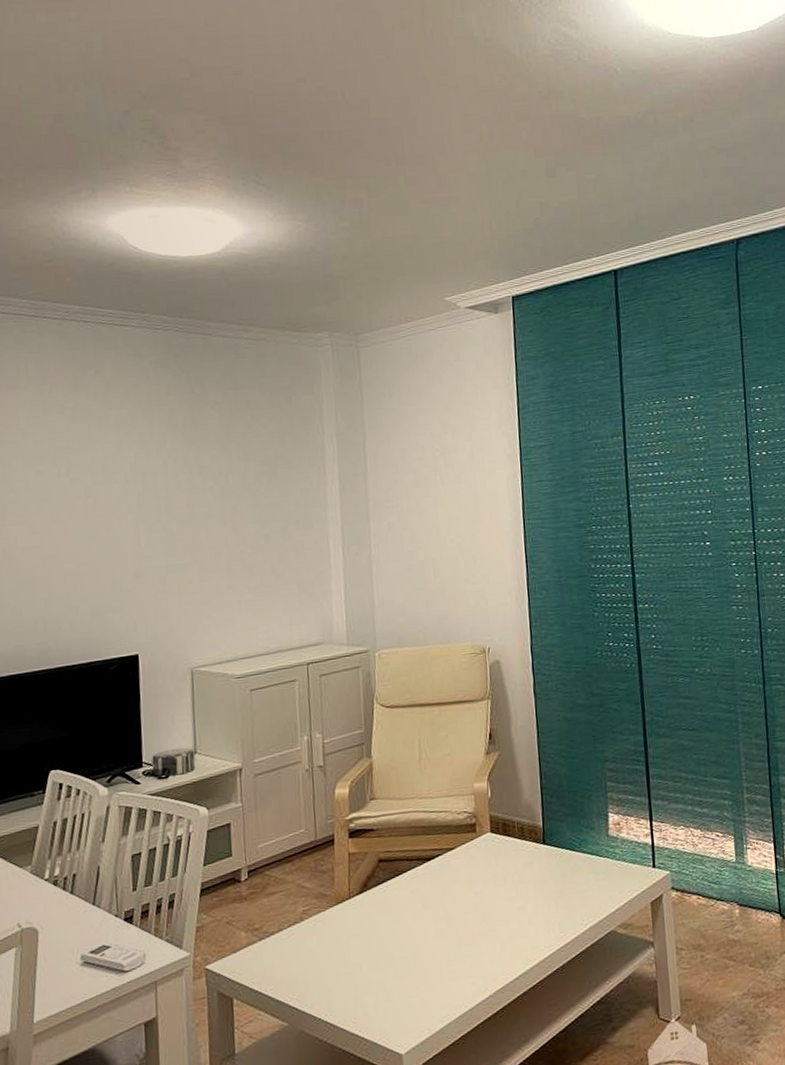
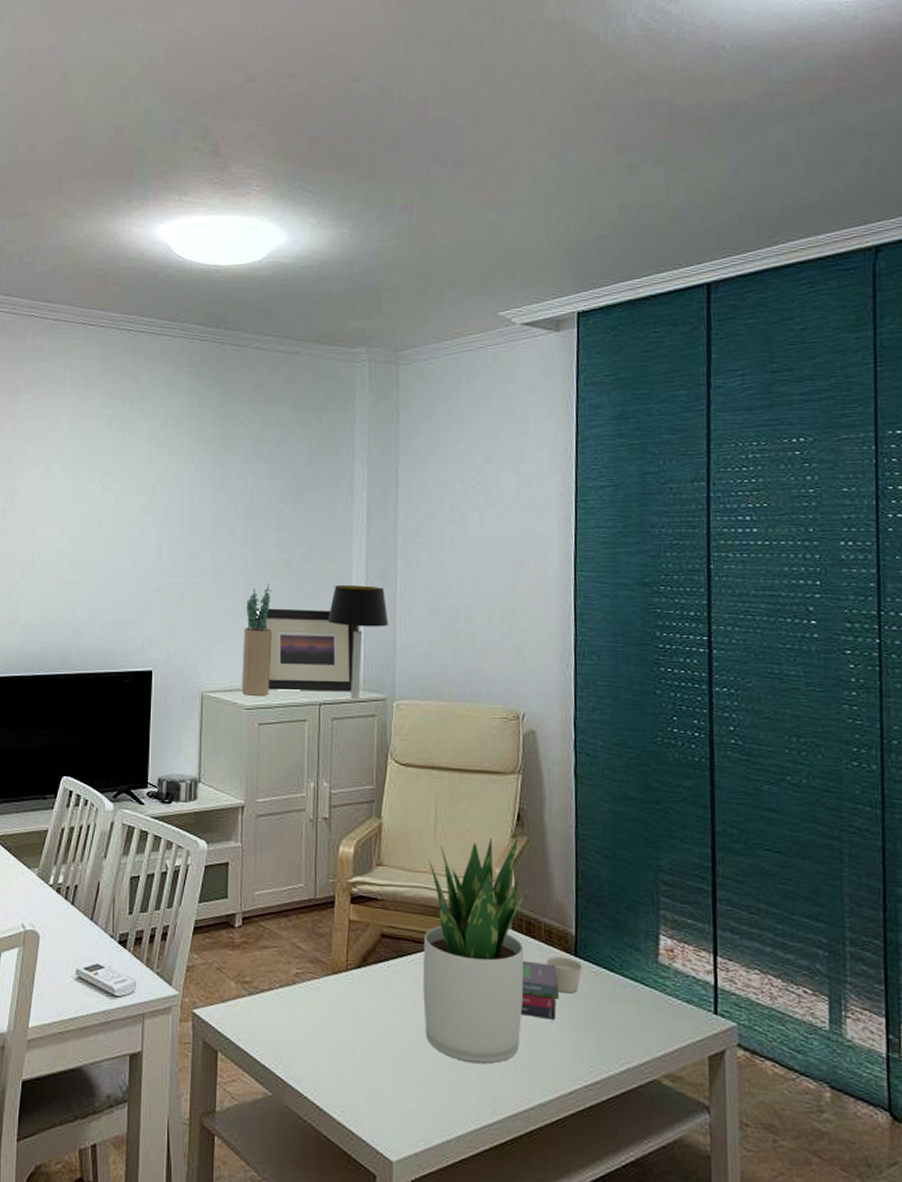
vase: none [228,559,259,666] -> present [241,584,272,696]
picture frame: none [241,577,338,658] -> present [257,608,357,692]
table lamp: none [309,551,366,655] -> present [327,585,388,699]
planter: none [416,754,504,954] -> present [422,838,528,1064]
books: none [500,854,533,903] -> present [520,960,559,1020]
candle: none [521,846,550,877] -> present [546,956,583,994]

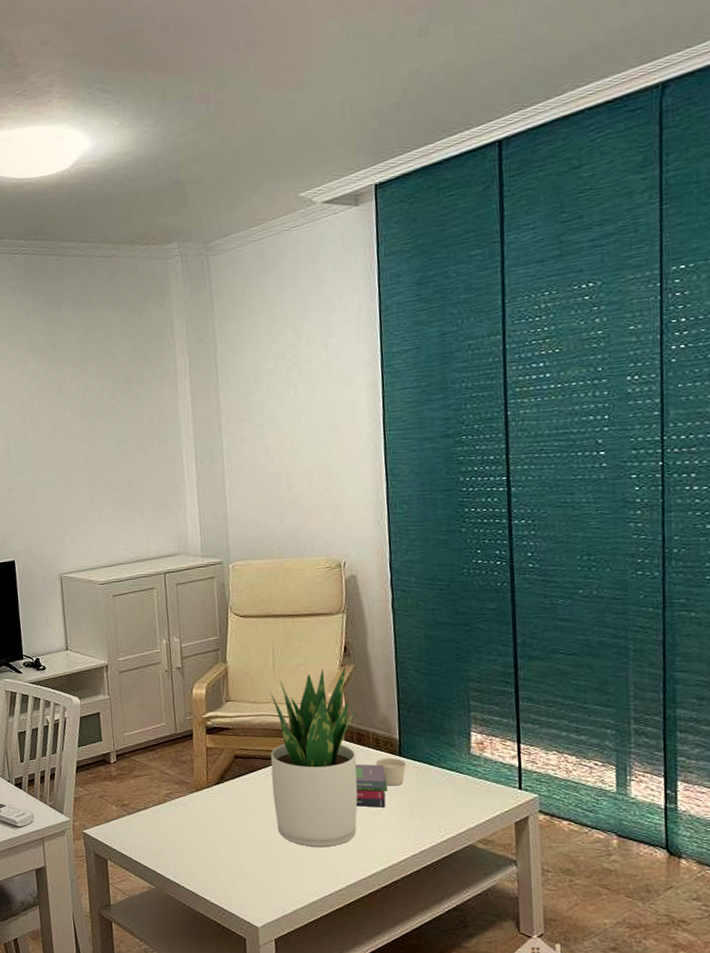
decorative box: present [156,773,199,802] -> none [30,644,68,669]
vase: present [241,584,272,696] -> none [91,474,120,573]
picture frame: present [257,608,357,692] -> none [101,491,192,566]
table lamp: present [327,585,388,699] -> none [164,465,219,566]

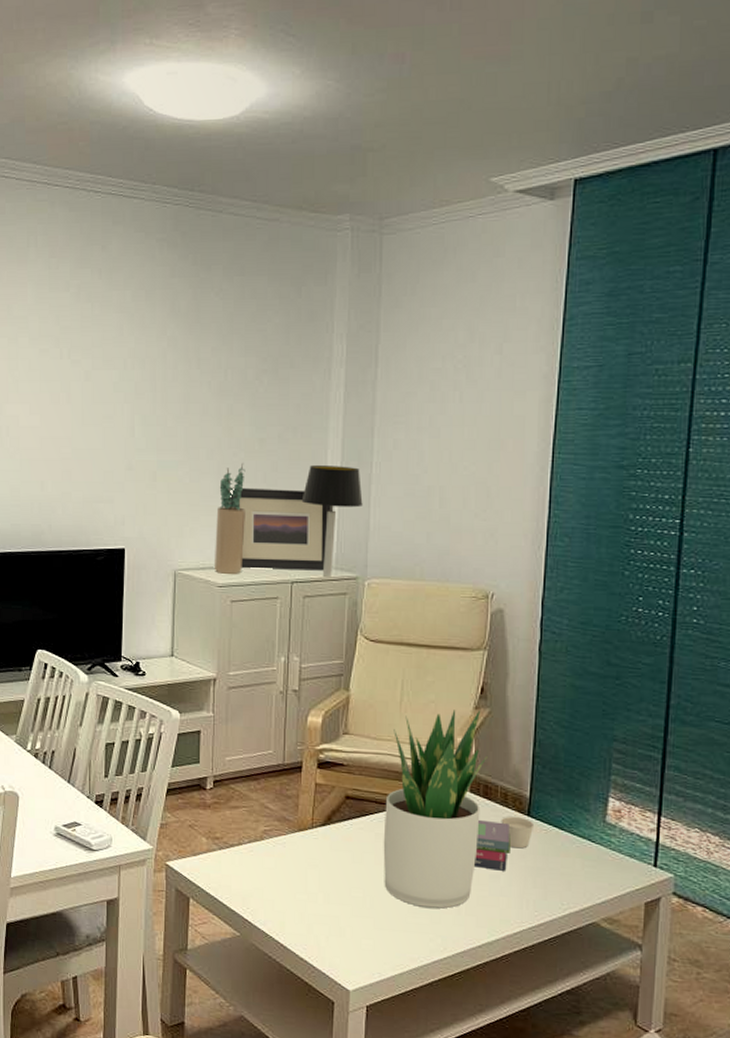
vase: none [91,474,120,573] -> present [213,463,245,574]
picture frame: none [101,491,192,566] -> present [230,487,331,571]
table lamp: none [164,465,219,566] -> present [301,465,363,578]

